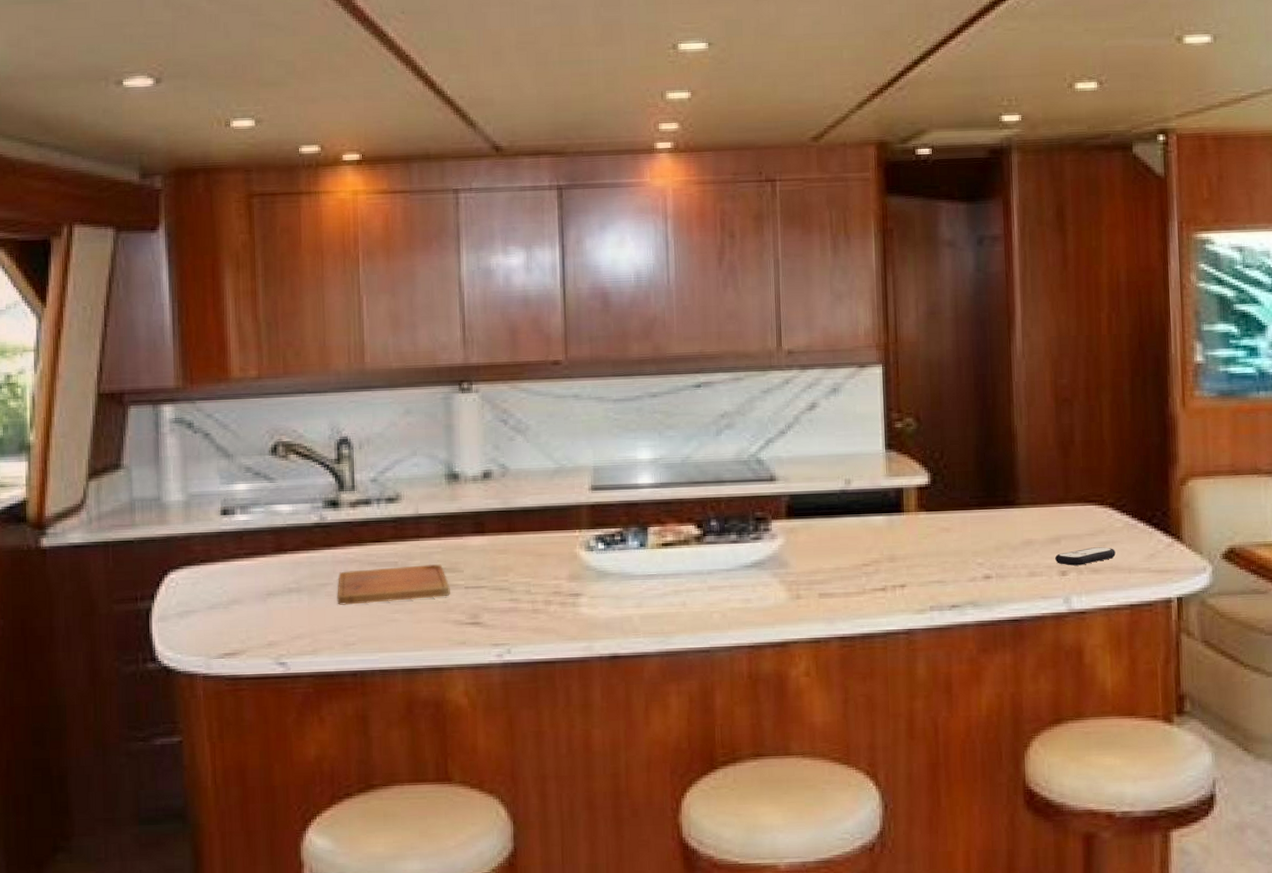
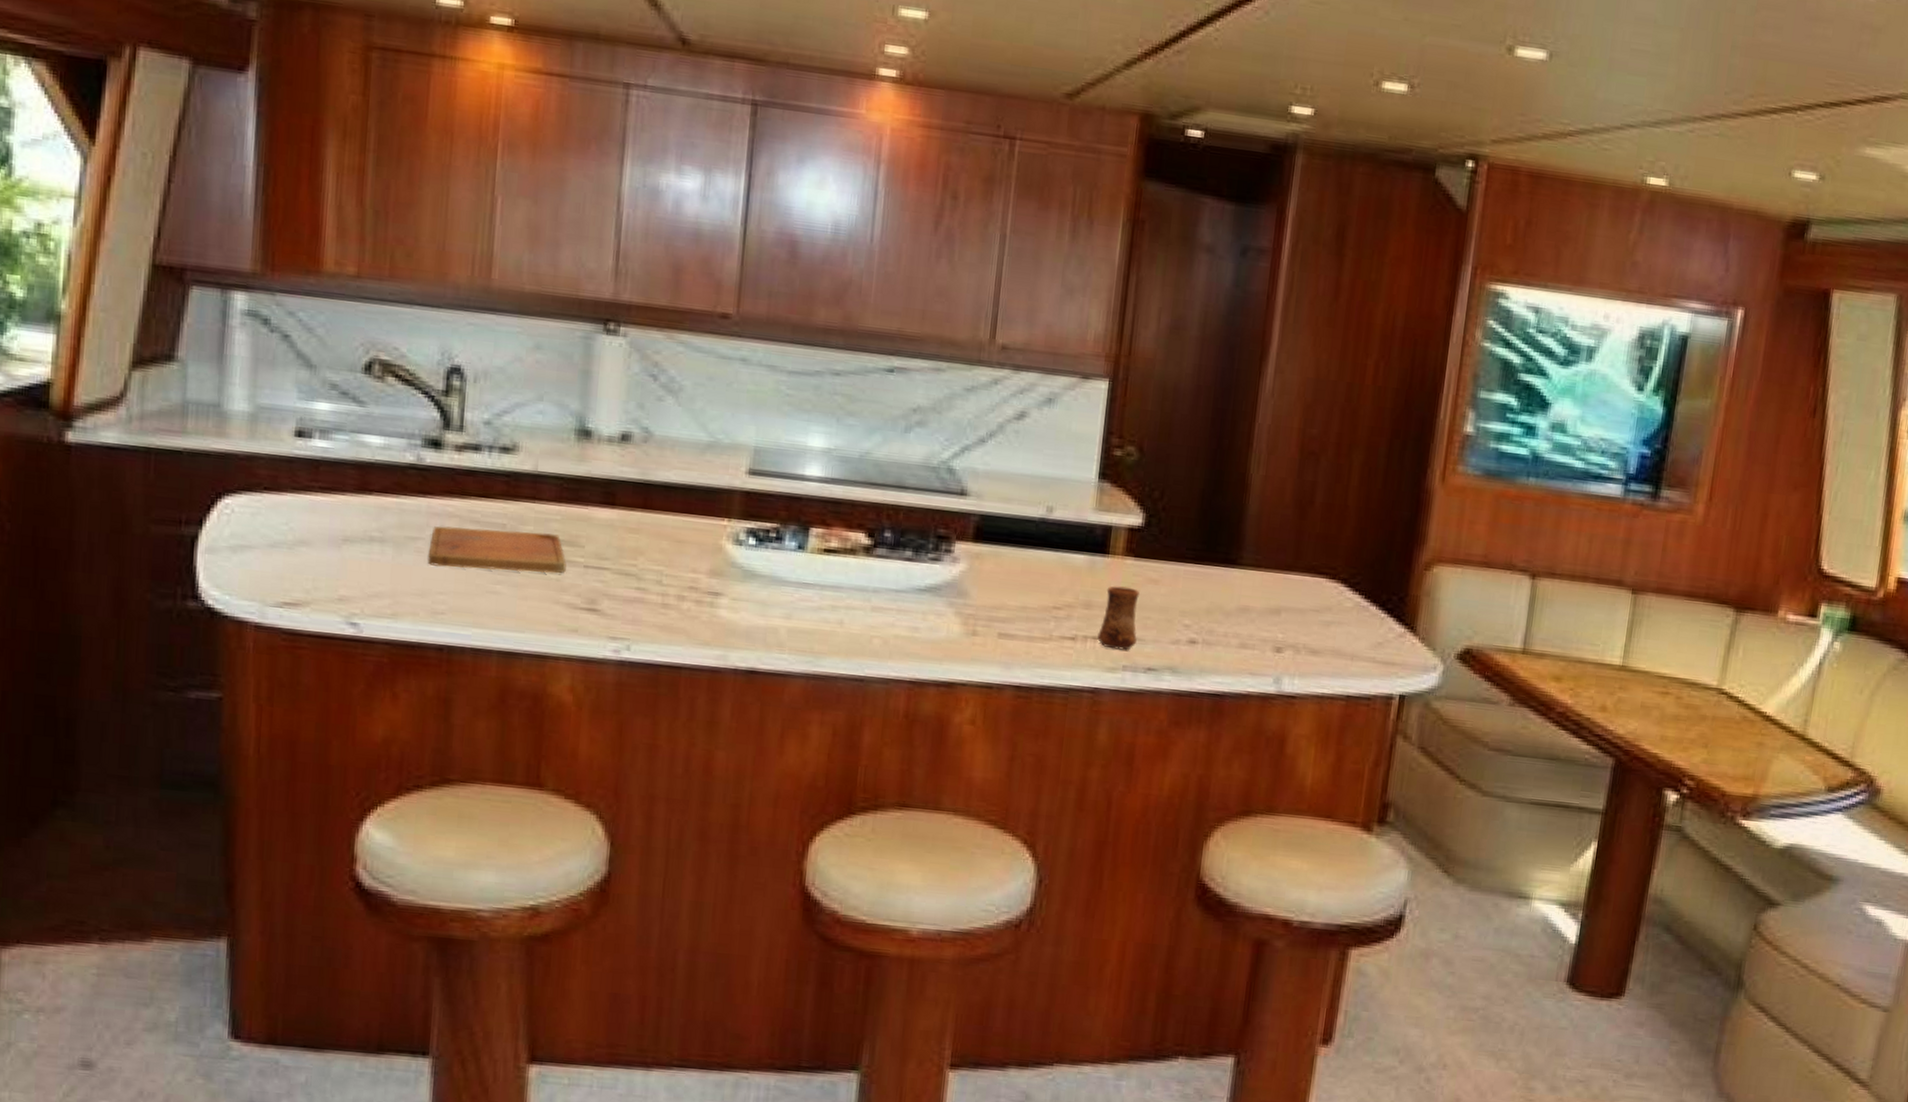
cup: none [904,538,939,593] -> present [1097,586,1140,650]
remote control: present [1055,547,1116,566] -> none [1271,625,1340,644]

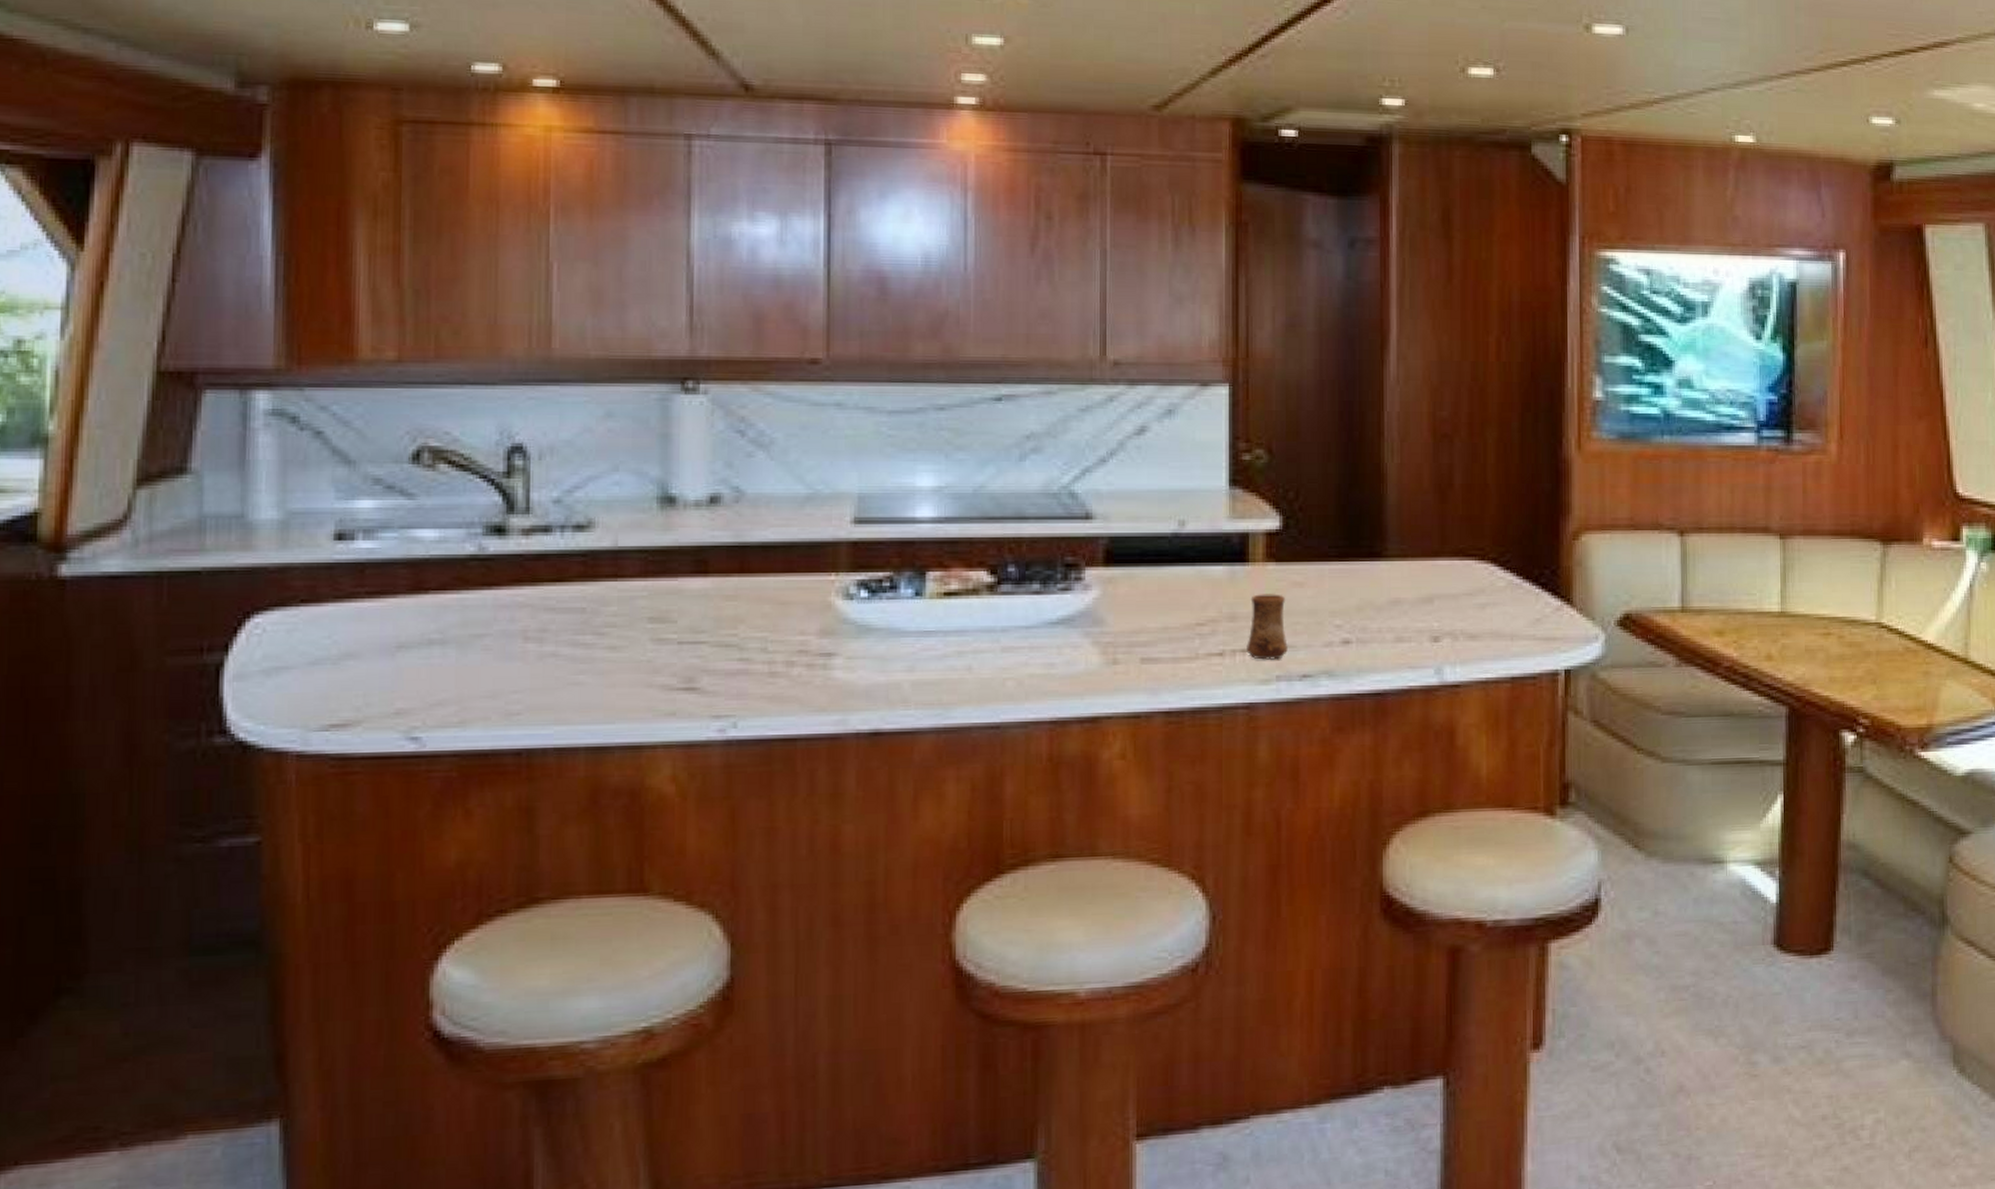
cutting board: present [427,526,567,574] -> none [498,612,658,663]

